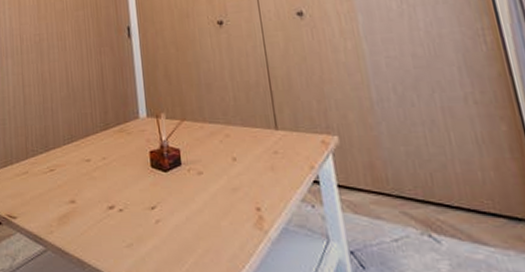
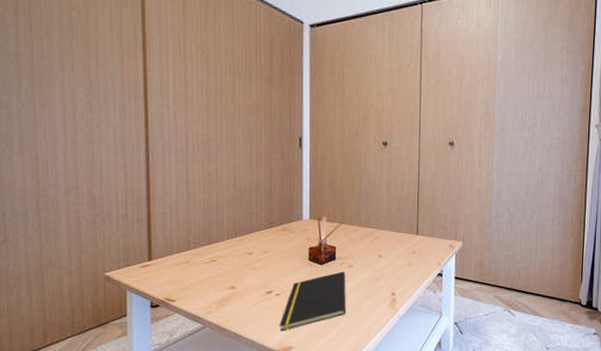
notepad: none [125,179,202,258] -> present [279,271,346,332]

